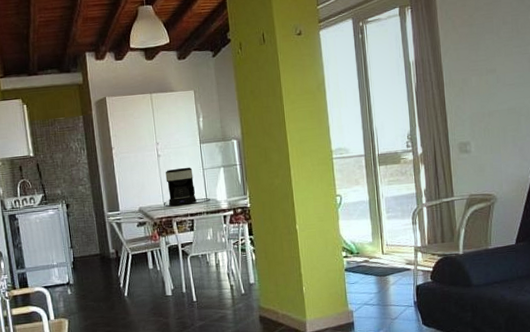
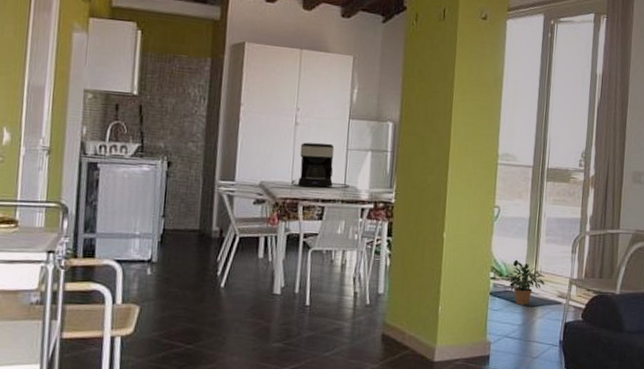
potted plant: none [357,238,393,276] -> present [506,259,545,305]

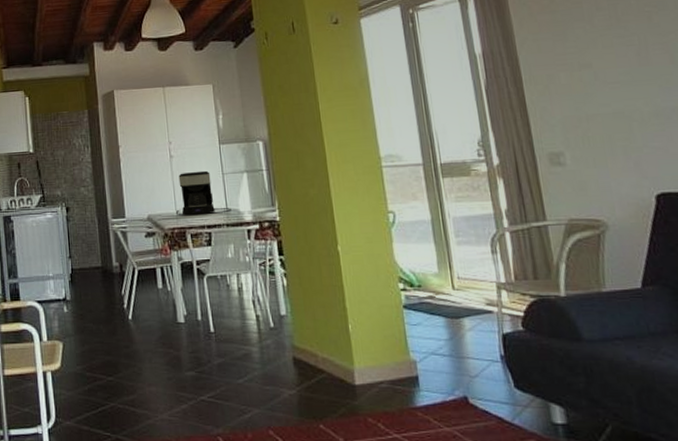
potted plant: present [506,259,545,305] -> none [419,267,467,317]

